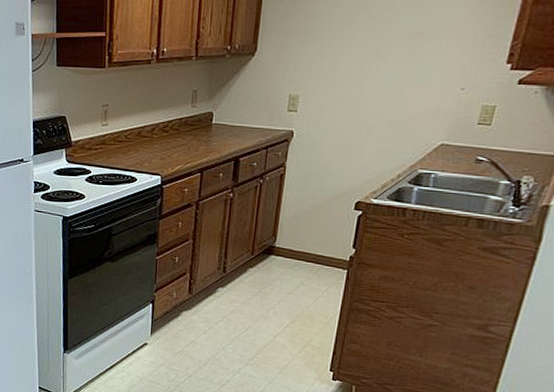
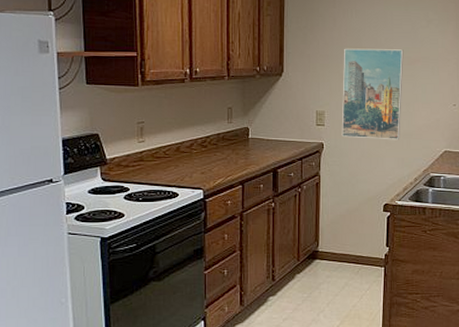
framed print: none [315,21,405,130] -> present [341,48,404,140]

